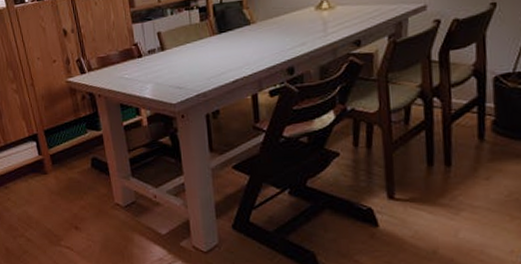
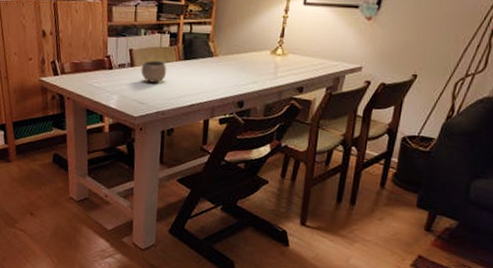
bowl: none [173,39,202,64] -> present [141,60,167,83]

